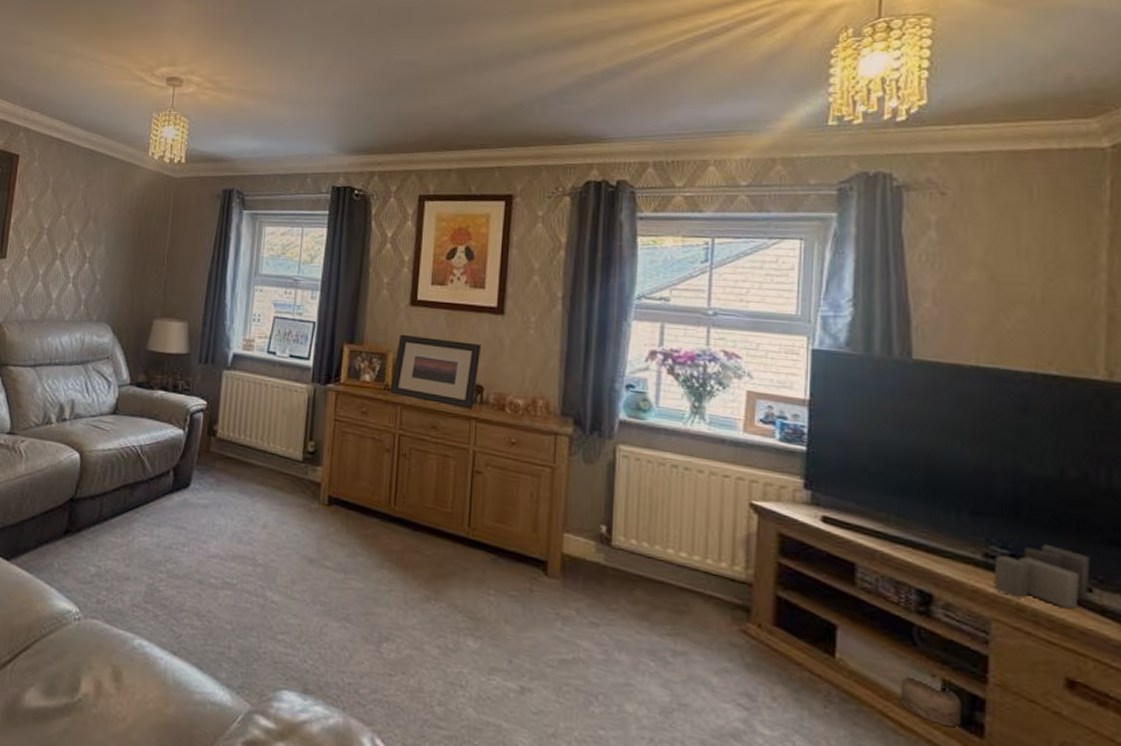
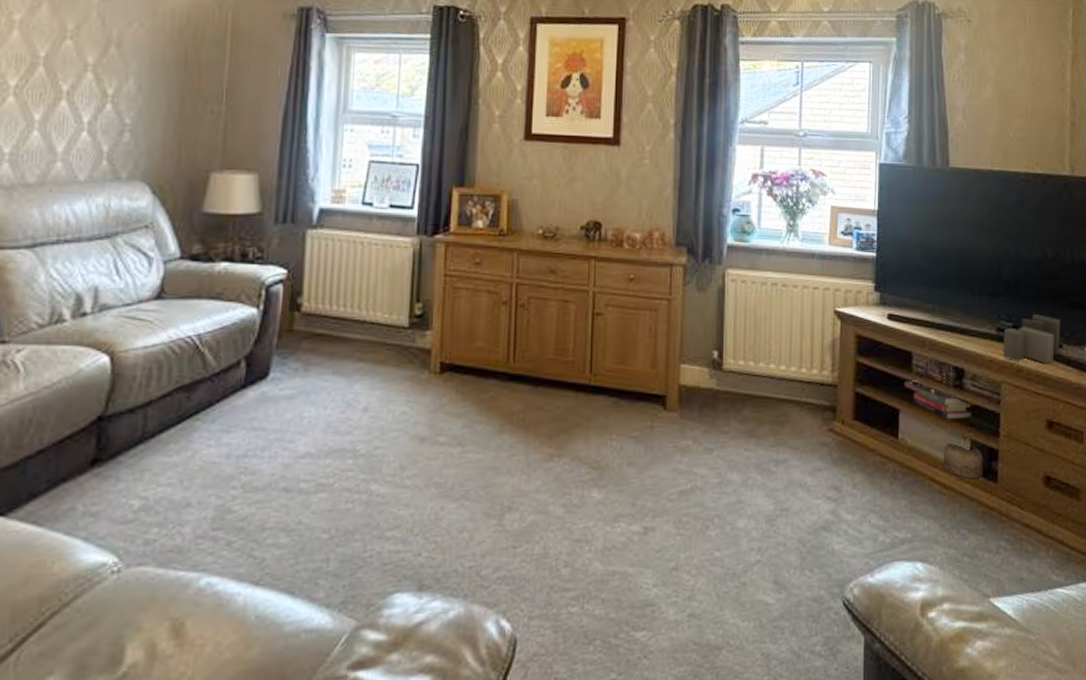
picture frame: present [389,334,482,409] -> none [505,172,599,248]
books: none [843,594,946,655] -> present [904,380,973,420]

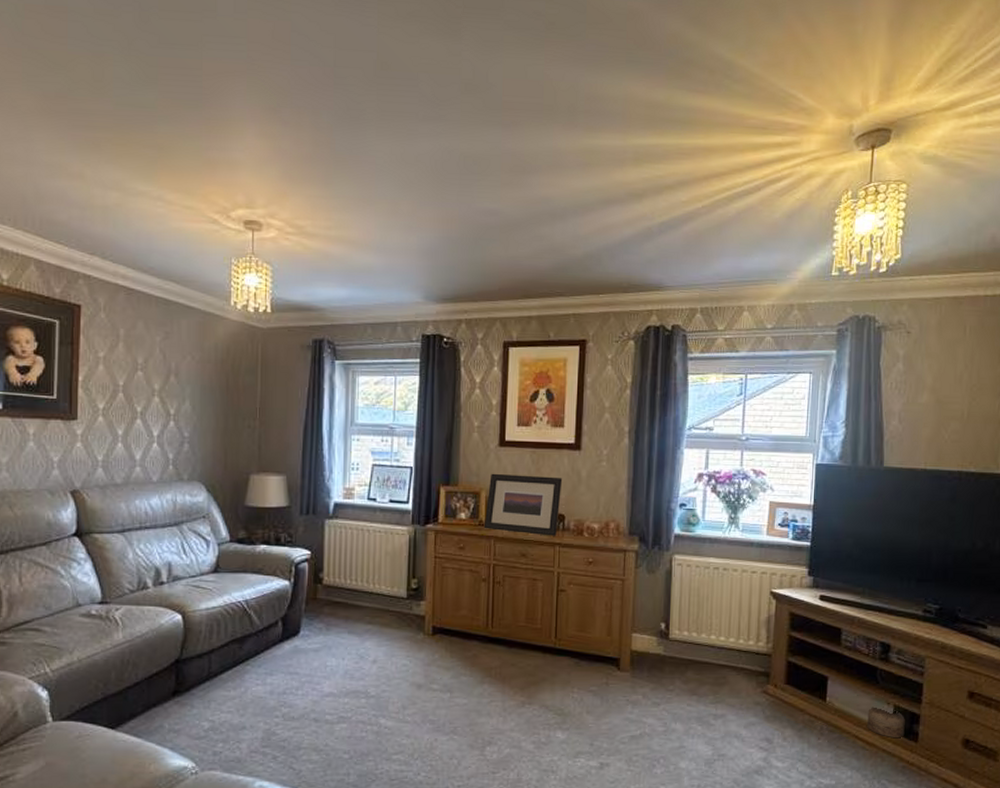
picture frame: none [505,172,599,248] -> present [483,473,563,536]
books: present [904,380,973,420] -> none [833,653,898,687]
speaker: present [1003,313,1061,364] -> none [928,597,987,643]

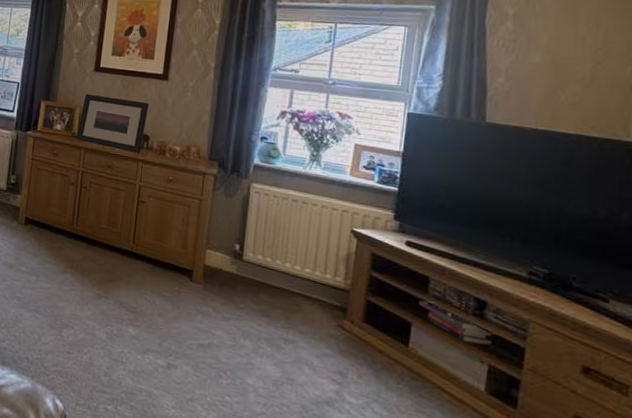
books: none [833,653,898,687] -> present [418,300,495,347]
decorative box: present [867,706,905,738] -> none [455,361,502,401]

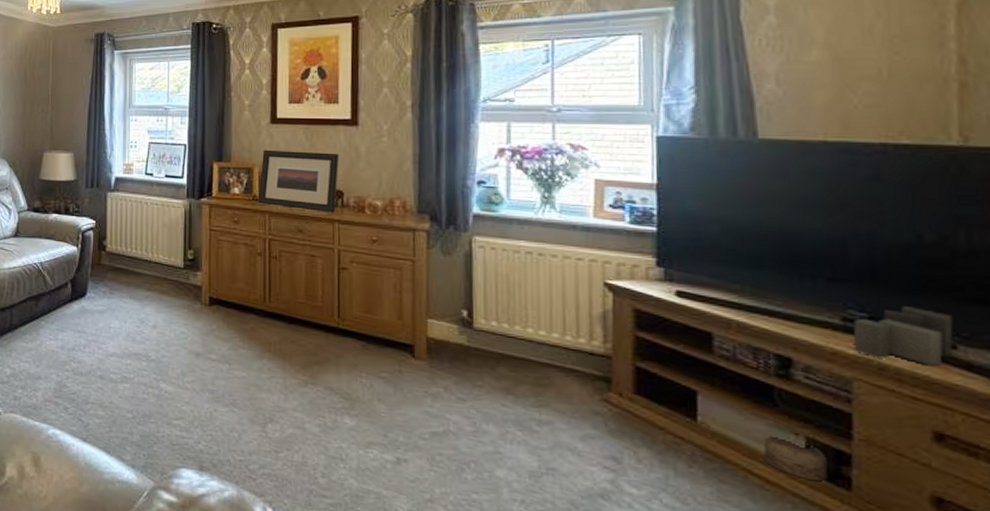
books: present [418,300,495,347] -> none [702,362,808,414]
decorative box: none [455,361,502,401] -> present [763,435,828,482]
speaker: none [533,265,610,315] -> present [853,305,954,366]

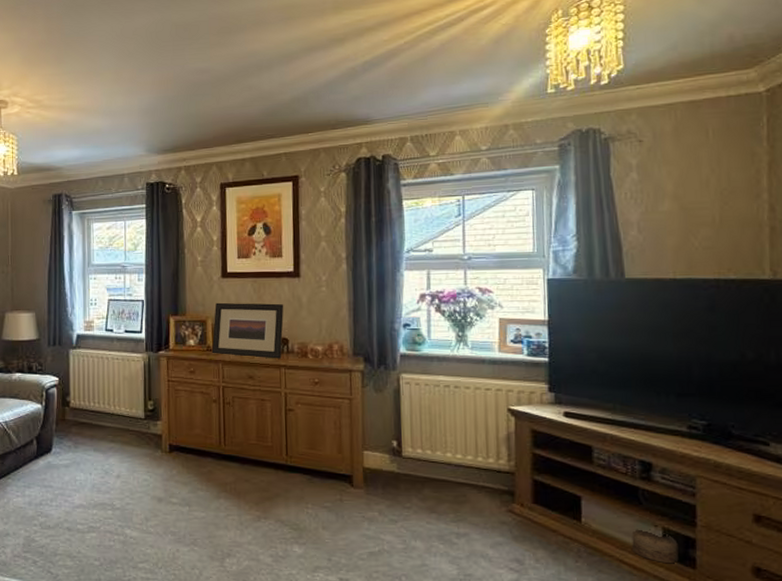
speaker: present [853,305,954,366] -> none [696,412,767,461]

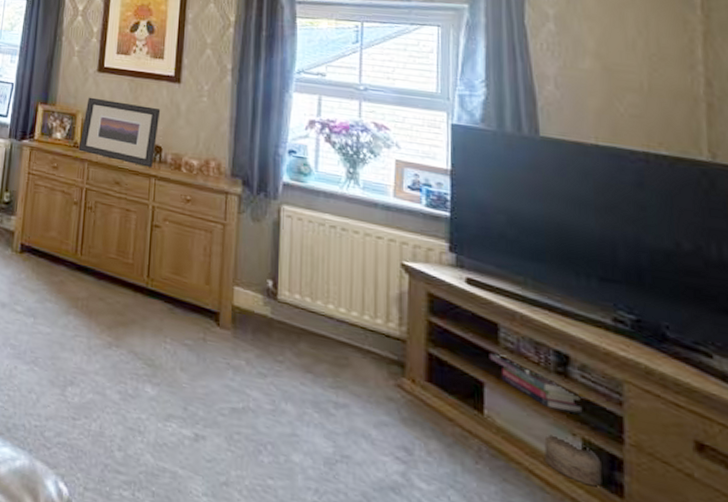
books: none [584,471,664,509] -> present [489,353,584,414]

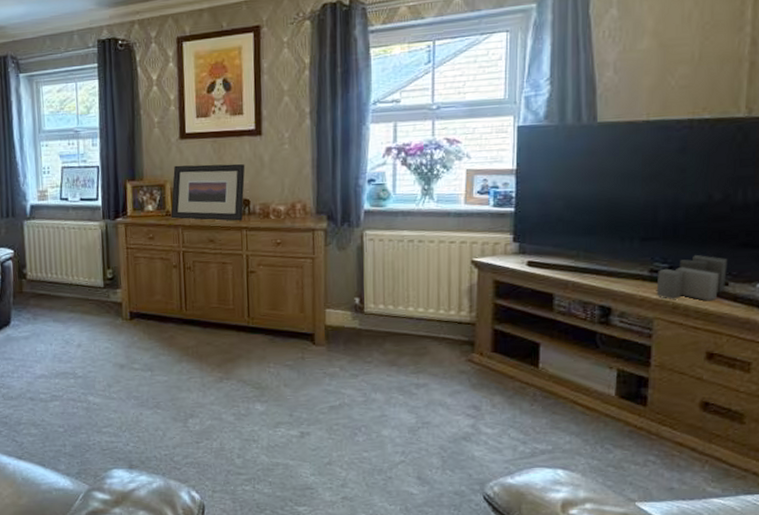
books: present [489,353,584,414] -> none [544,318,621,352]
decorative box: present [544,434,602,487] -> none [587,371,631,403]
speaker: none [623,310,710,374] -> present [656,254,728,301]

